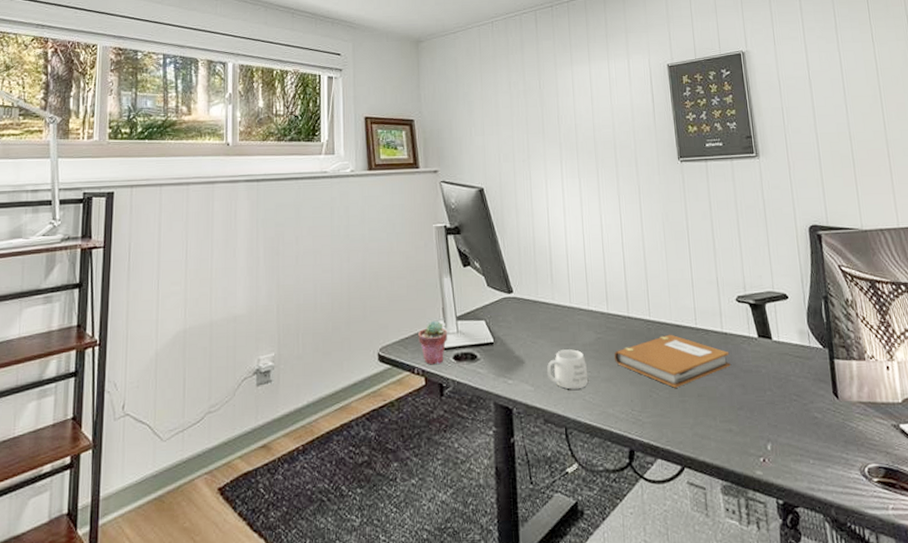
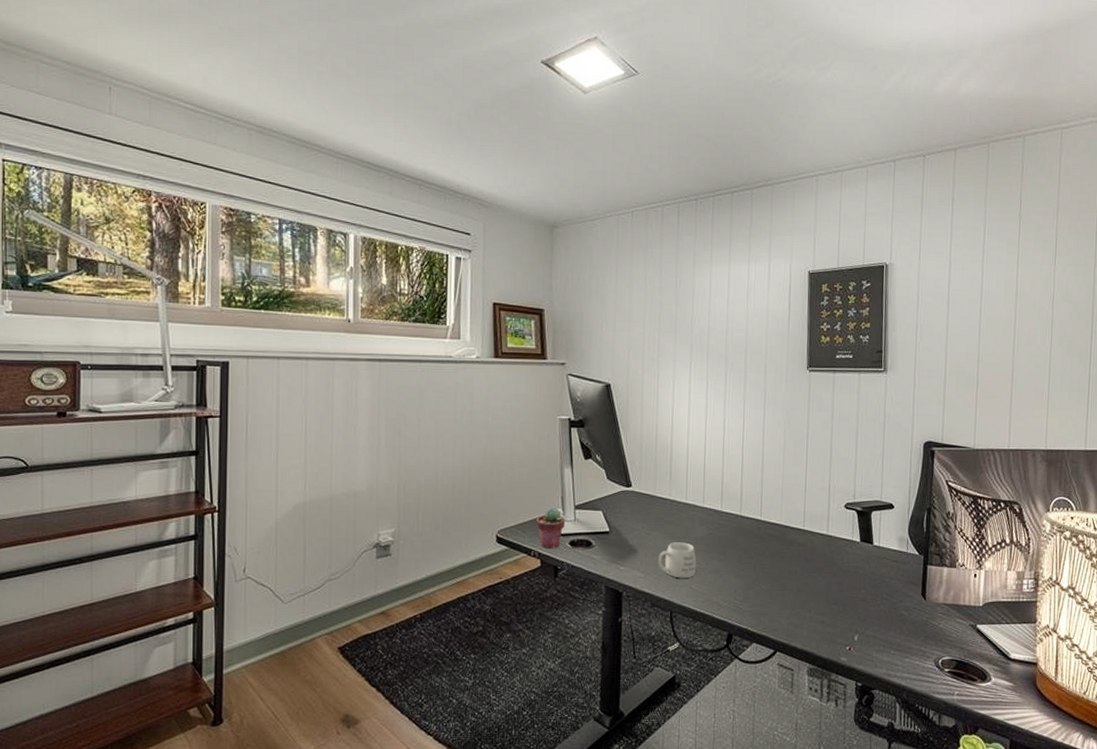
notebook: present [614,334,731,388] -> none [723,534,832,582]

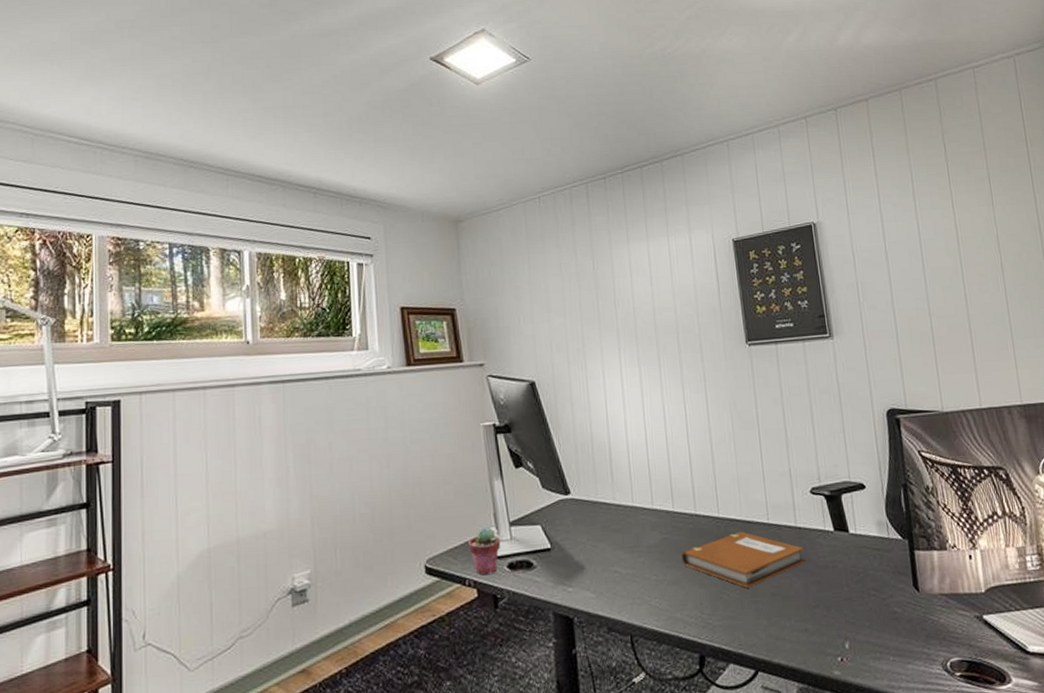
mug: present [657,542,697,578] -> none [608,552,655,595]
notebook: none [723,534,832,582] -> present [681,531,805,588]

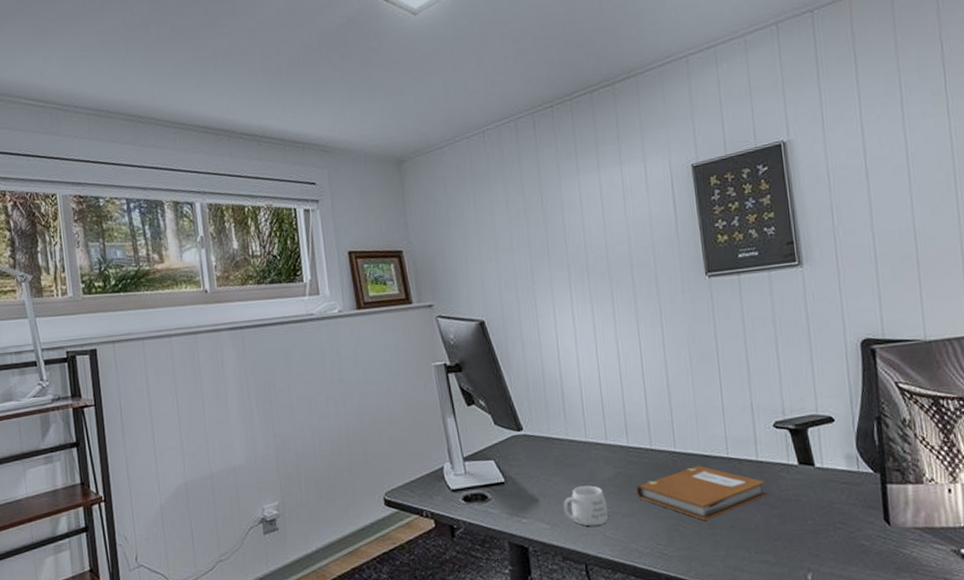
potted succulent: present [468,527,501,576] -> none [424,462,456,507]
mug: none [608,552,655,595] -> present [562,485,609,526]

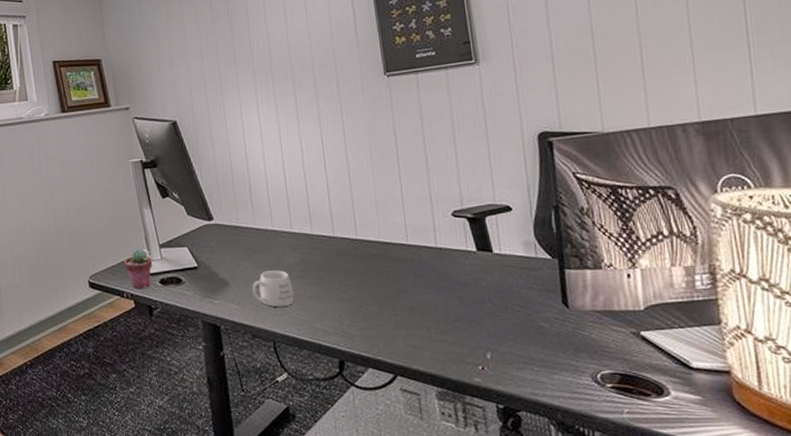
potted succulent: none [424,462,456,507] -> present [124,249,153,289]
notebook: present [636,465,767,521] -> none [320,251,446,303]

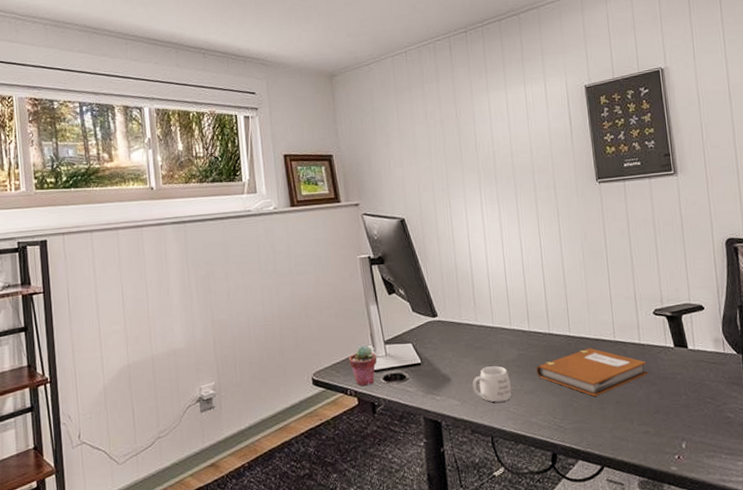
notebook: none [320,251,446,303] -> present [536,348,648,397]

